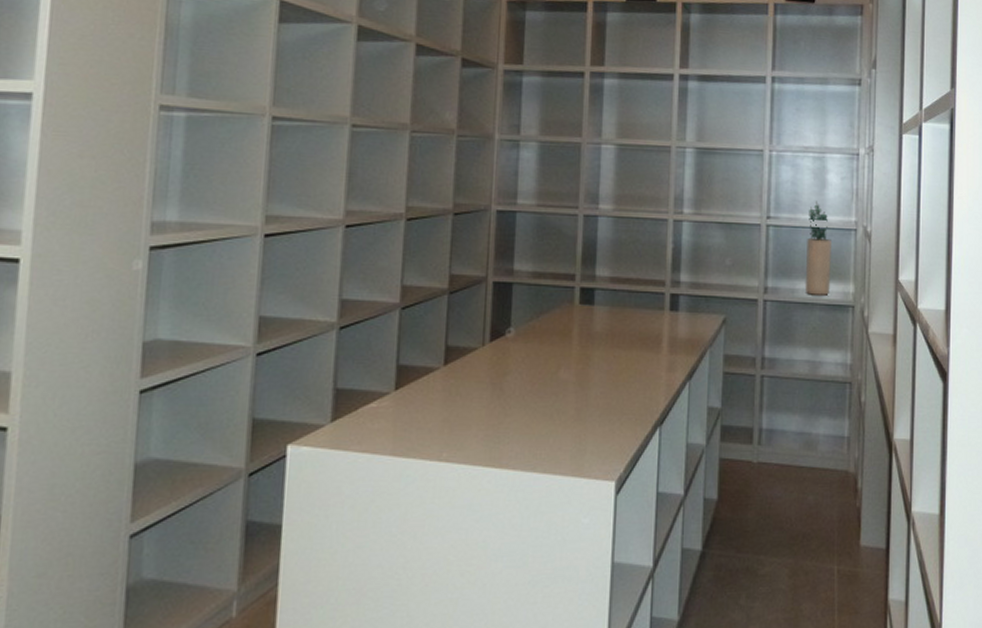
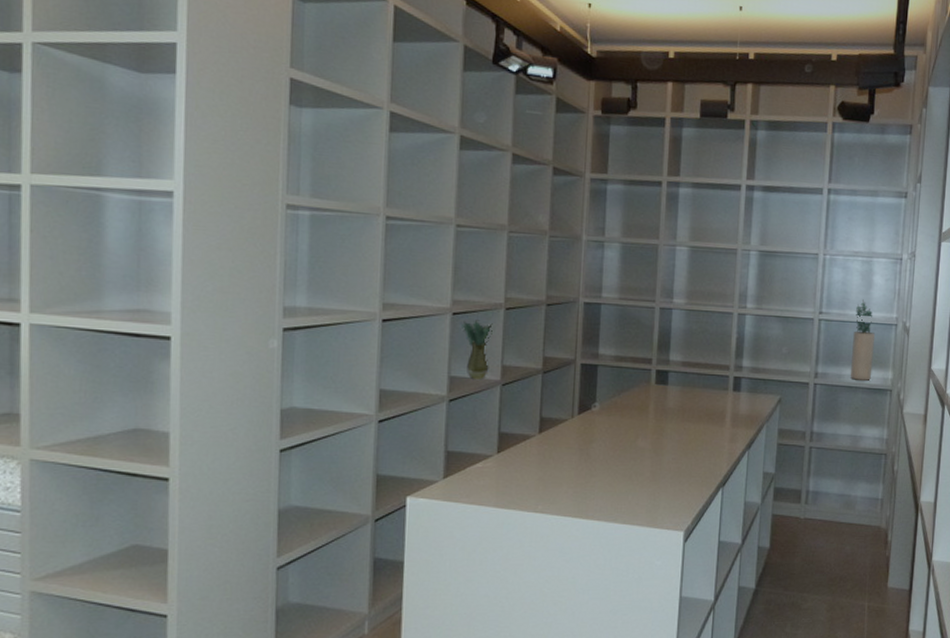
vase: none [356,233,392,302] -> present [462,320,493,379]

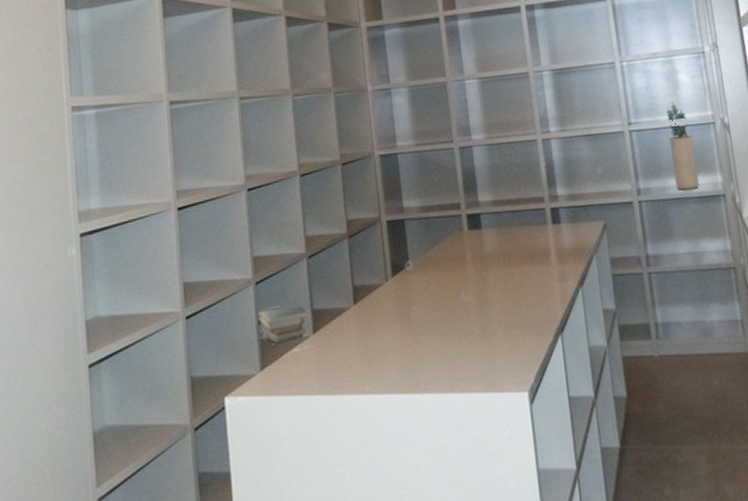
books: none [447,424,496,458] -> present [258,305,309,344]
vase: present [462,320,493,379] -> none [258,192,292,256]

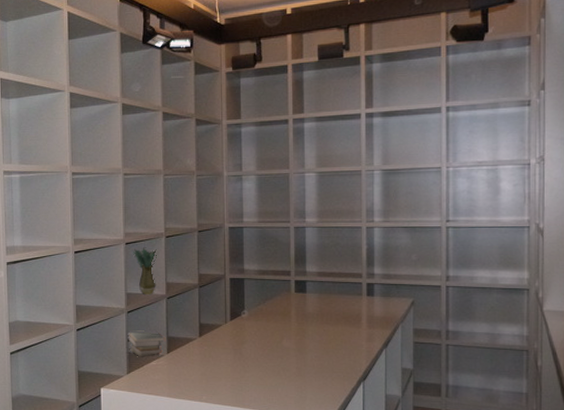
vase: none [258,192,292,256] -> present [133,247,157,294]
vase: present [666,102,700,191] -> none [482,205,506,281]

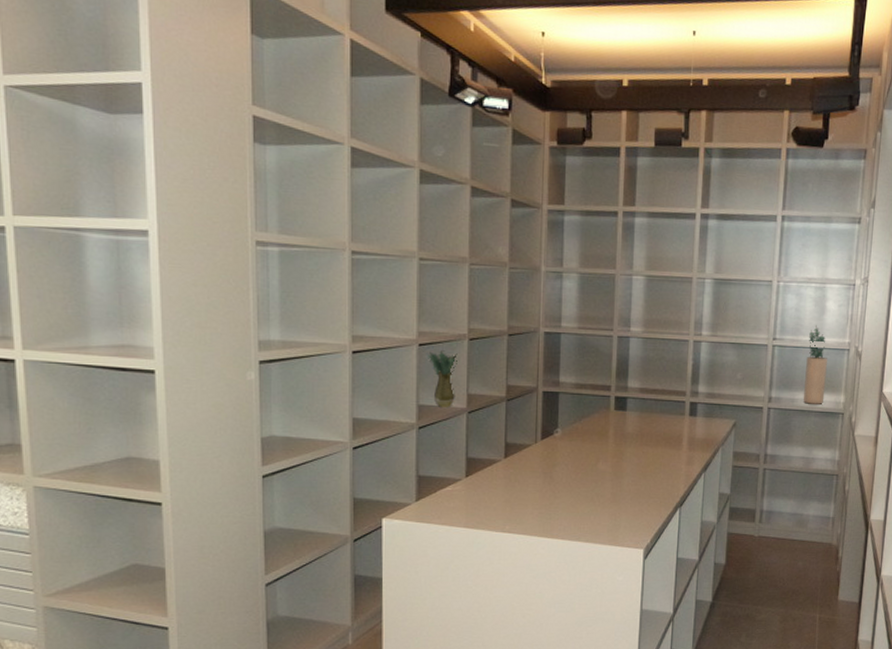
books: present [128,330,165,357] -> none [418,450,463,482]
vase: none [482,205,506,281] -> present [803,325,827,404]

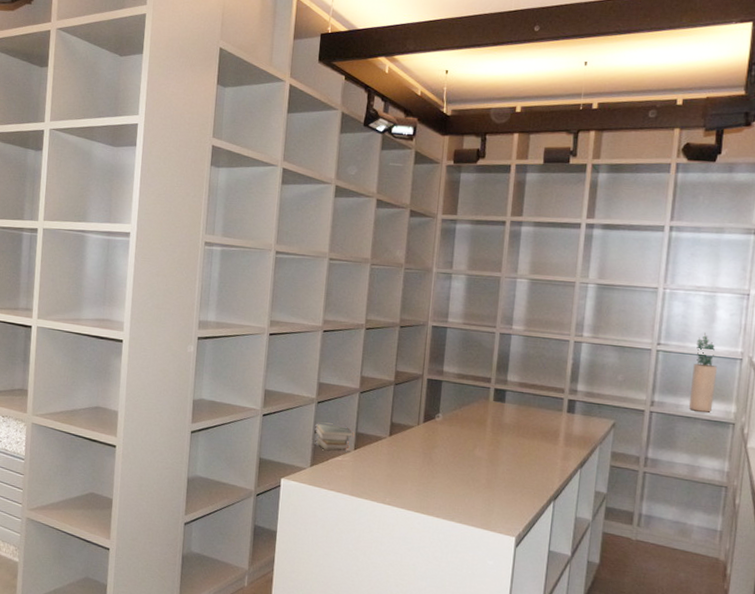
books: none [418,450,463,482] -> present [315,422,353,452]
vase: present [428,350,458,407] -> none [330,337,355,387]

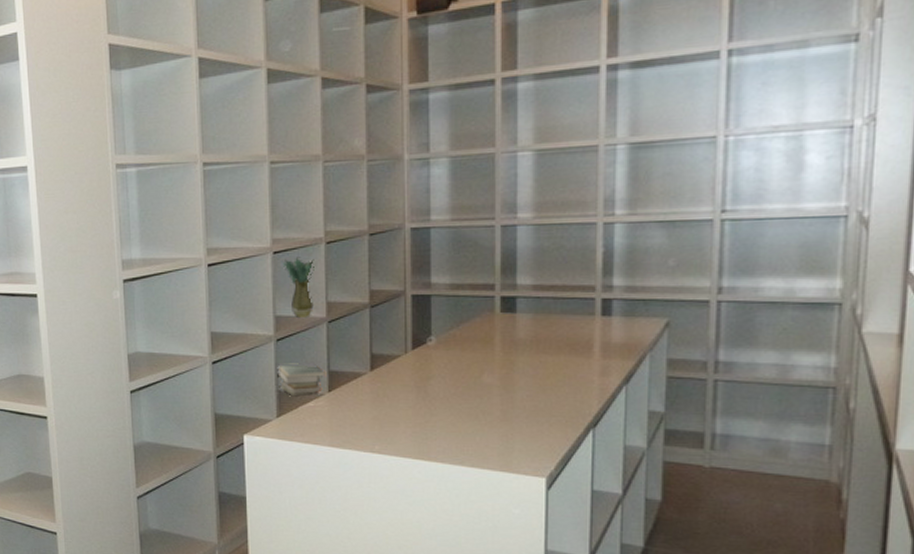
vase: none [330,337,355,387] -> present [283,257,314,317]
vase: present [688,333,717,413] -> none [772,187,810,293]

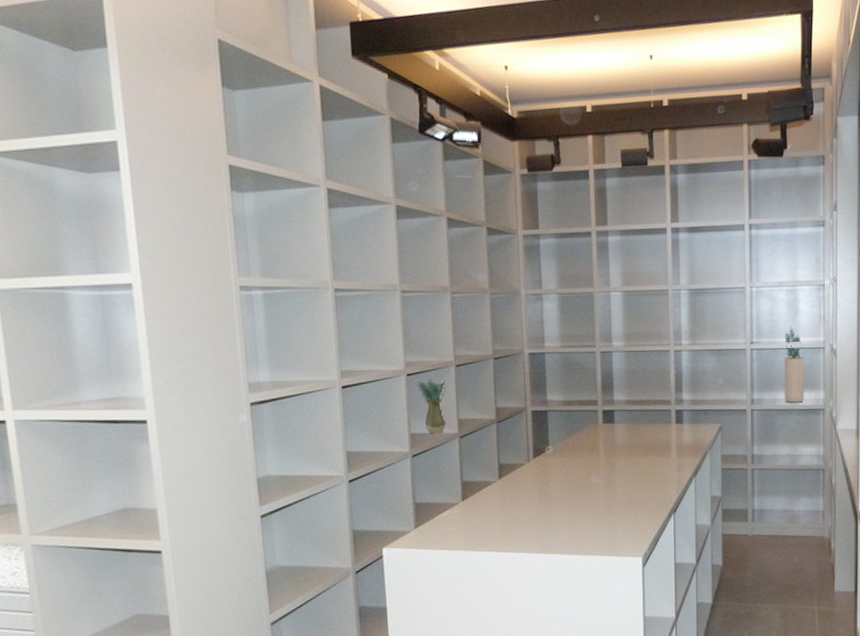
books: present [277,363,325,397] -> none [413,476,459,508]
vase: none [772,187,810,293] -> present [784,326,805,403]

